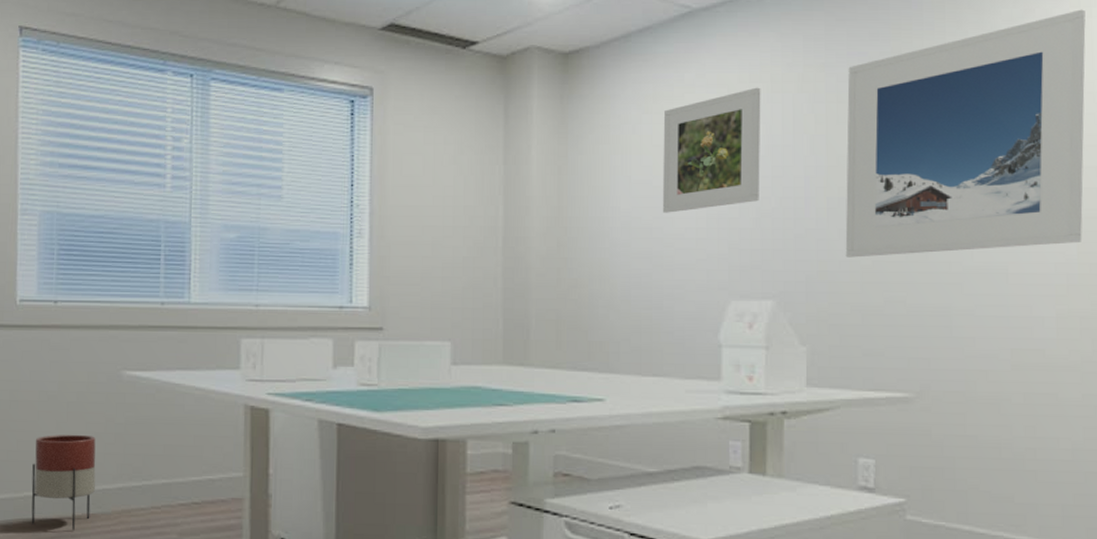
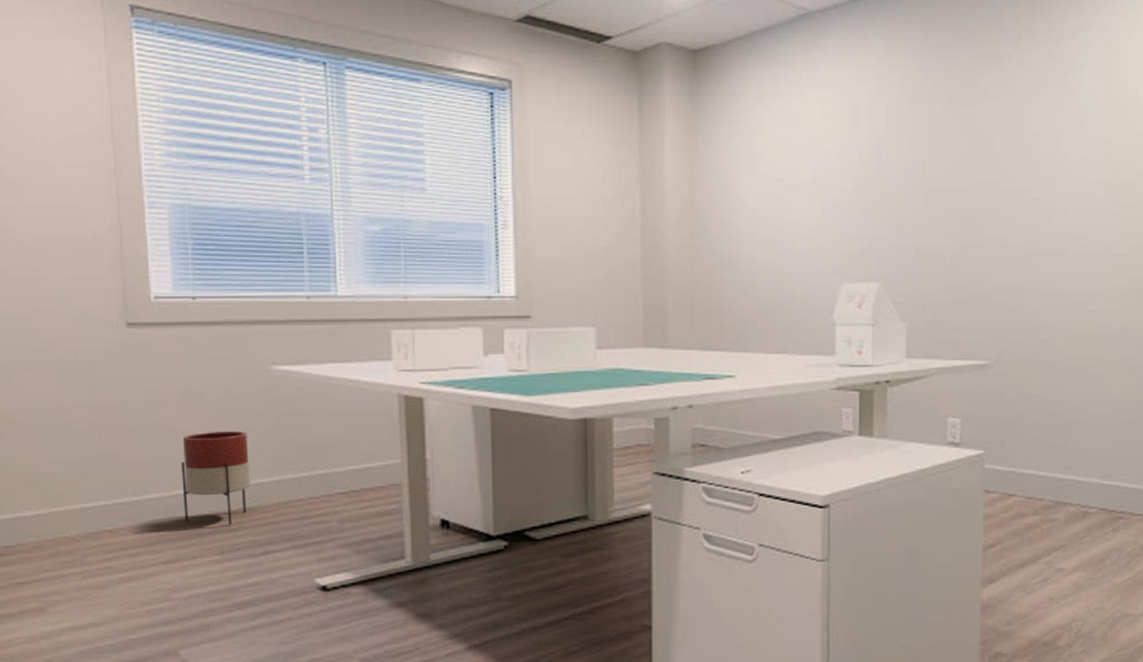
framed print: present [662,87,761,213] -> none [783,87,869,204]
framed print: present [845,9,1086,258] -> none [938,23,1132,243]

